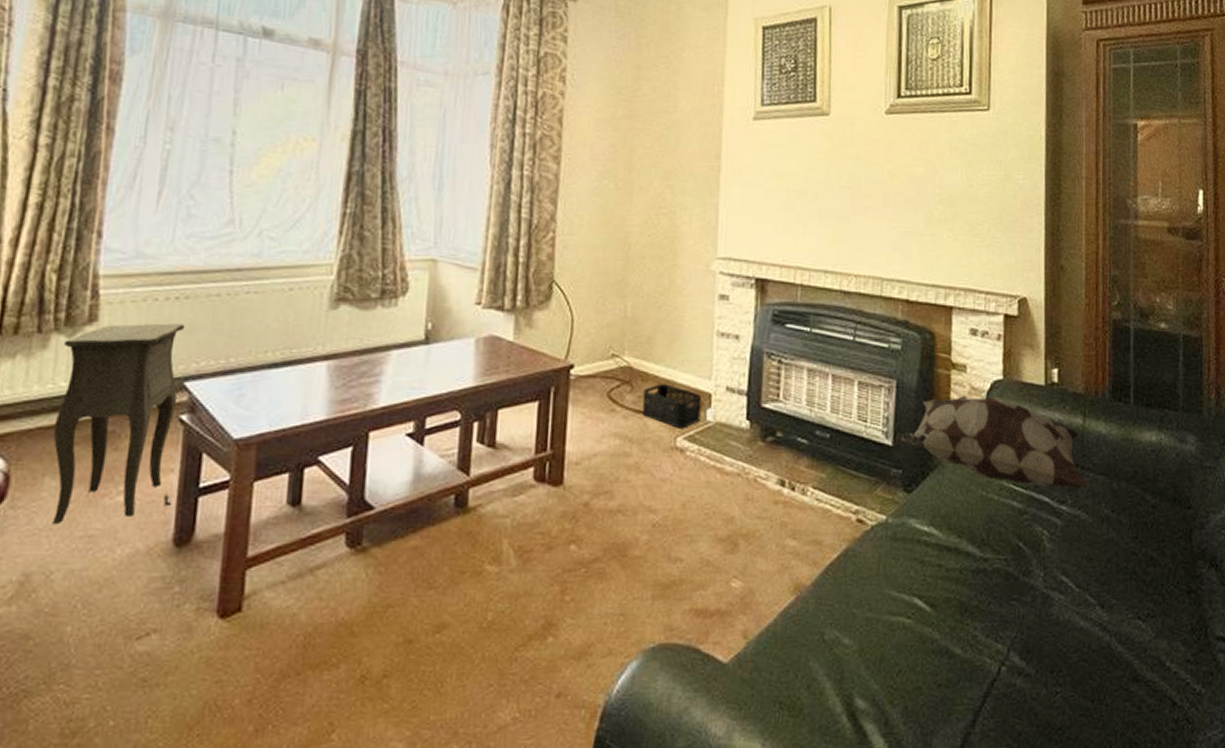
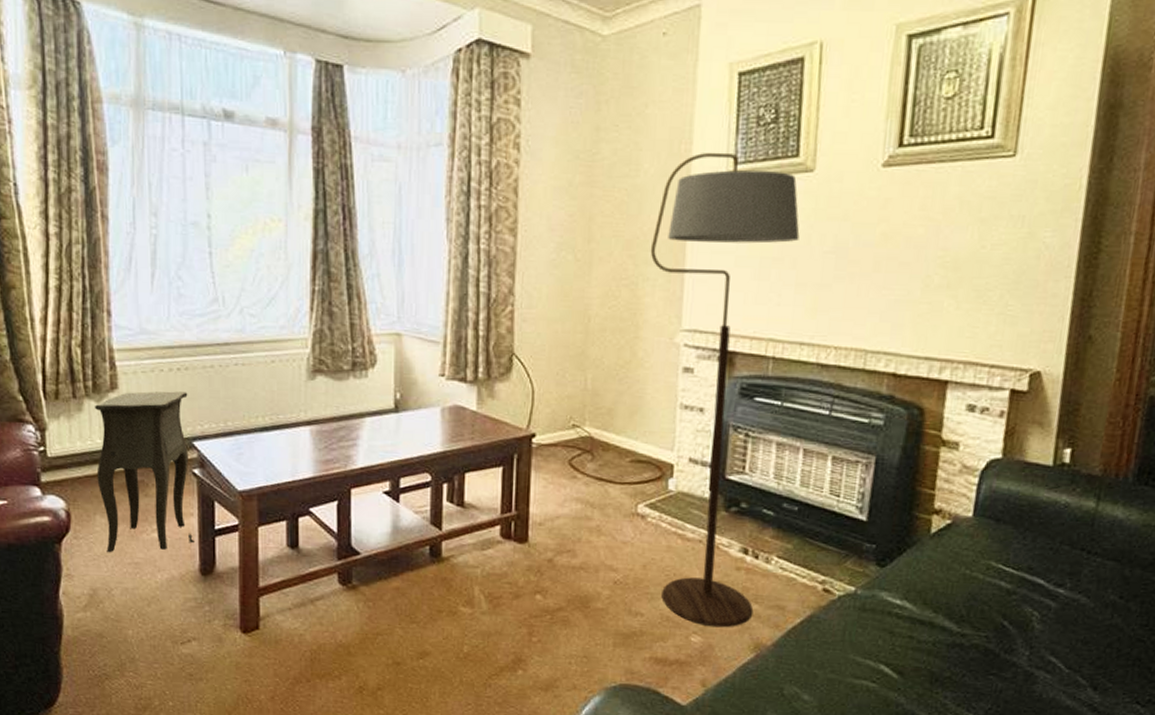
storage bin: present [643,384,702,428] -> none [603,454,664,496]
floor lamp: none [687,93,820,569] -> present [650,152,800,628]
decorative pillow: present [896,395,1089,489] -> none [871,473,1095,573]

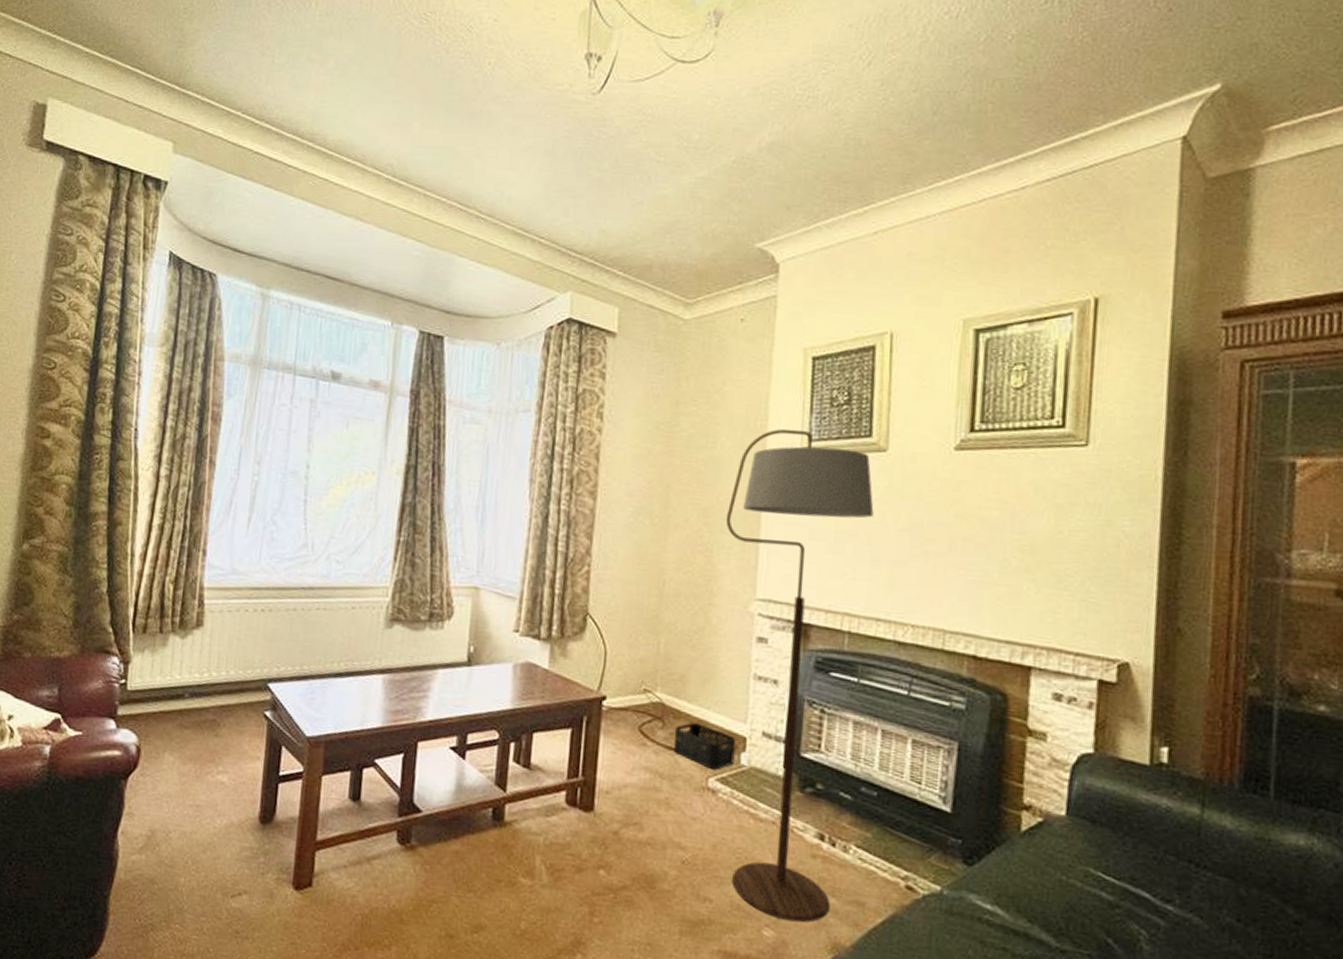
side table: present [95,391,196,552] -> none [170,630,269,794]
storage bin: none [603,454,664,496] -> present [674,723,736,770]

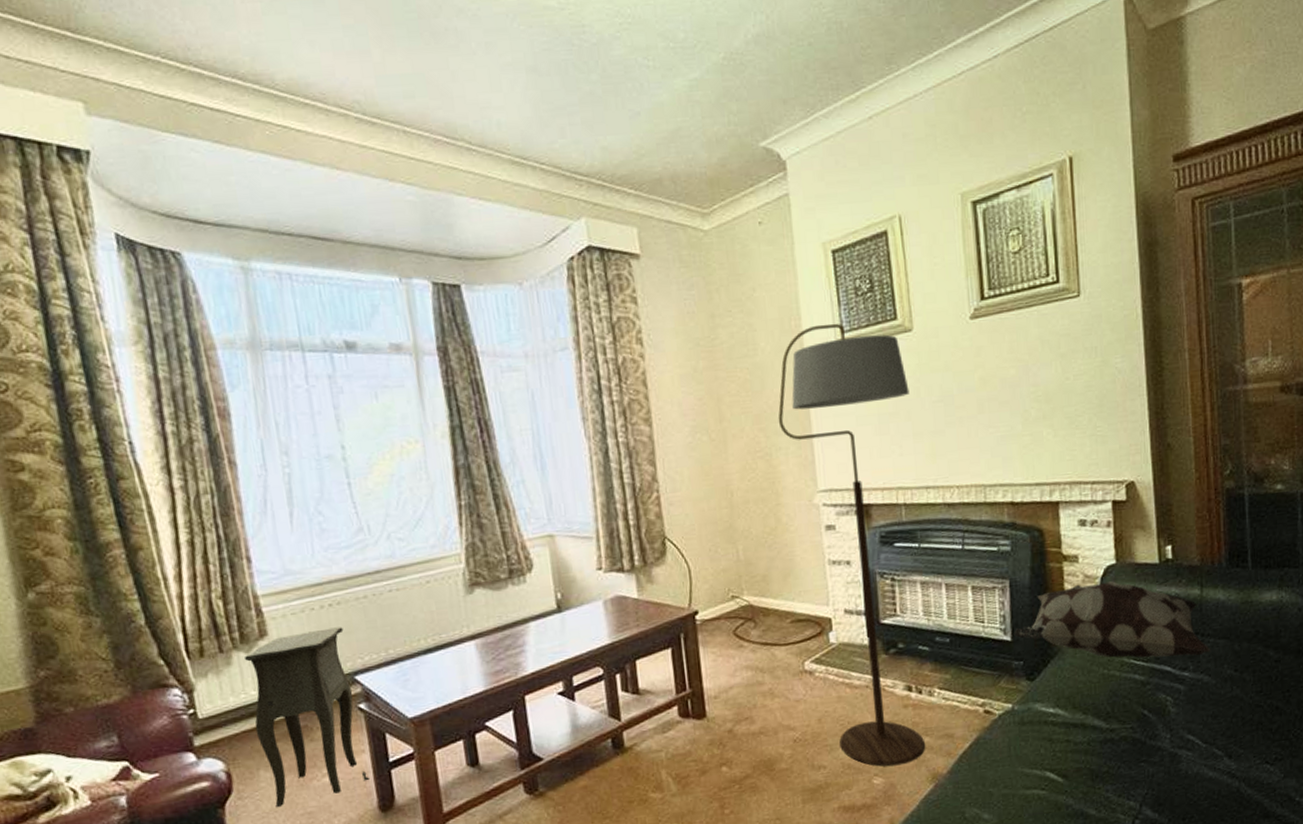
side table: none [170,630,269,794] -> present [245,627,371,807]
storage bin: present [674,723,736,770] -> none [766,615,824,654]
decorative pillow: none [955,766,1206,889] -> present [1014,581,1210,658]

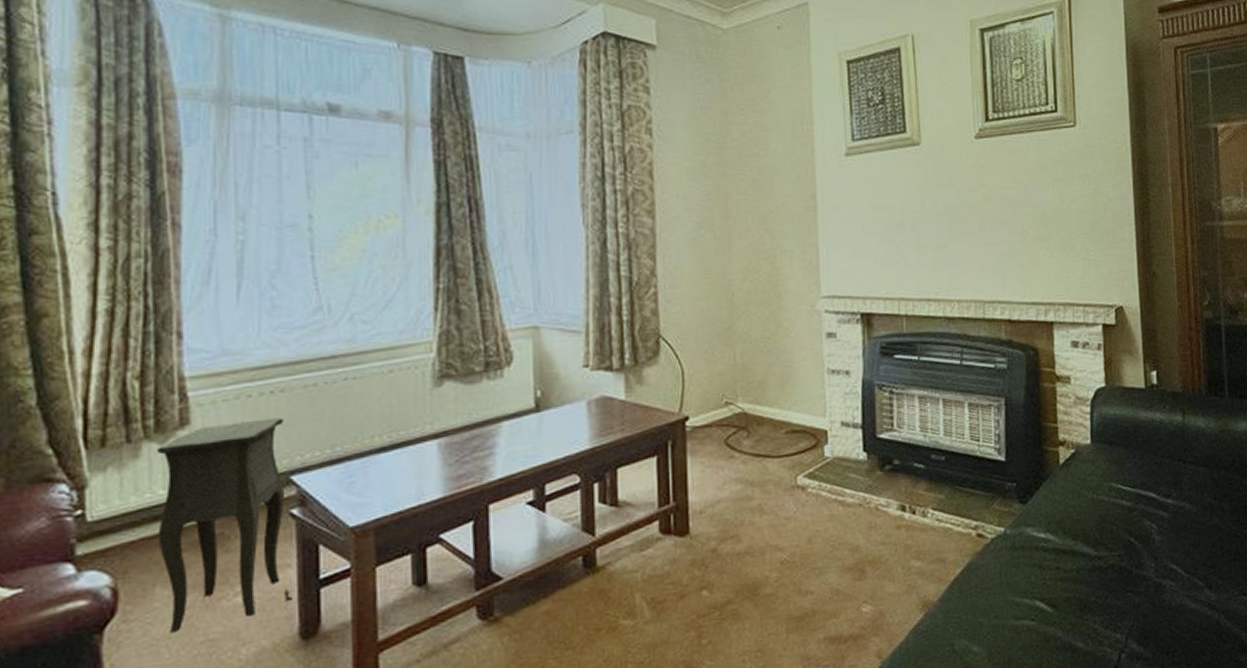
floor lamp: present [778,323,926,767] -> none [784,131,918,593]
decorative pillow: present [1014,581,1210,658] -> none [1008,404,1192,483]

